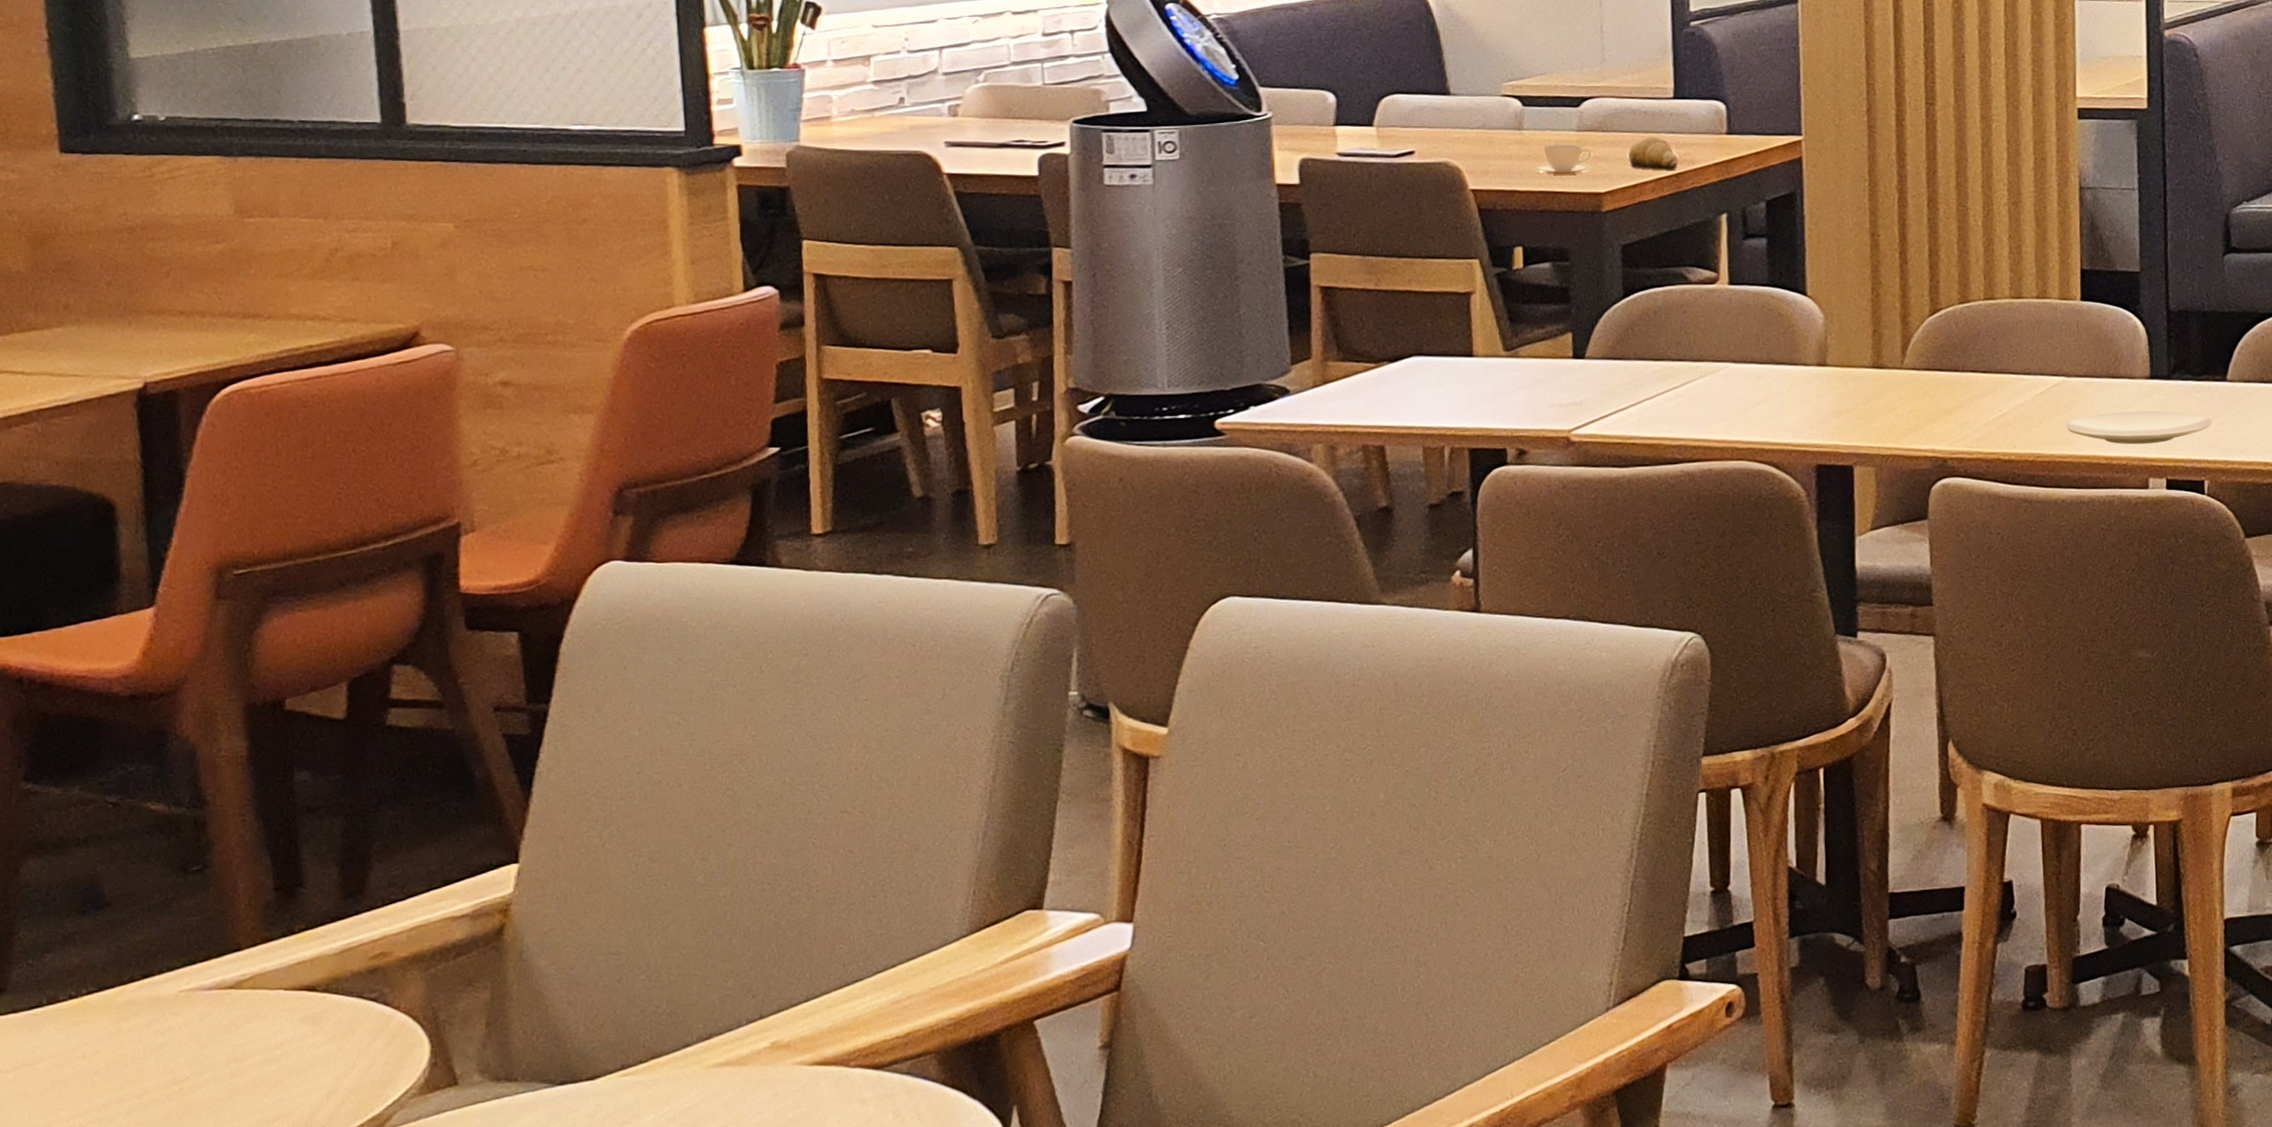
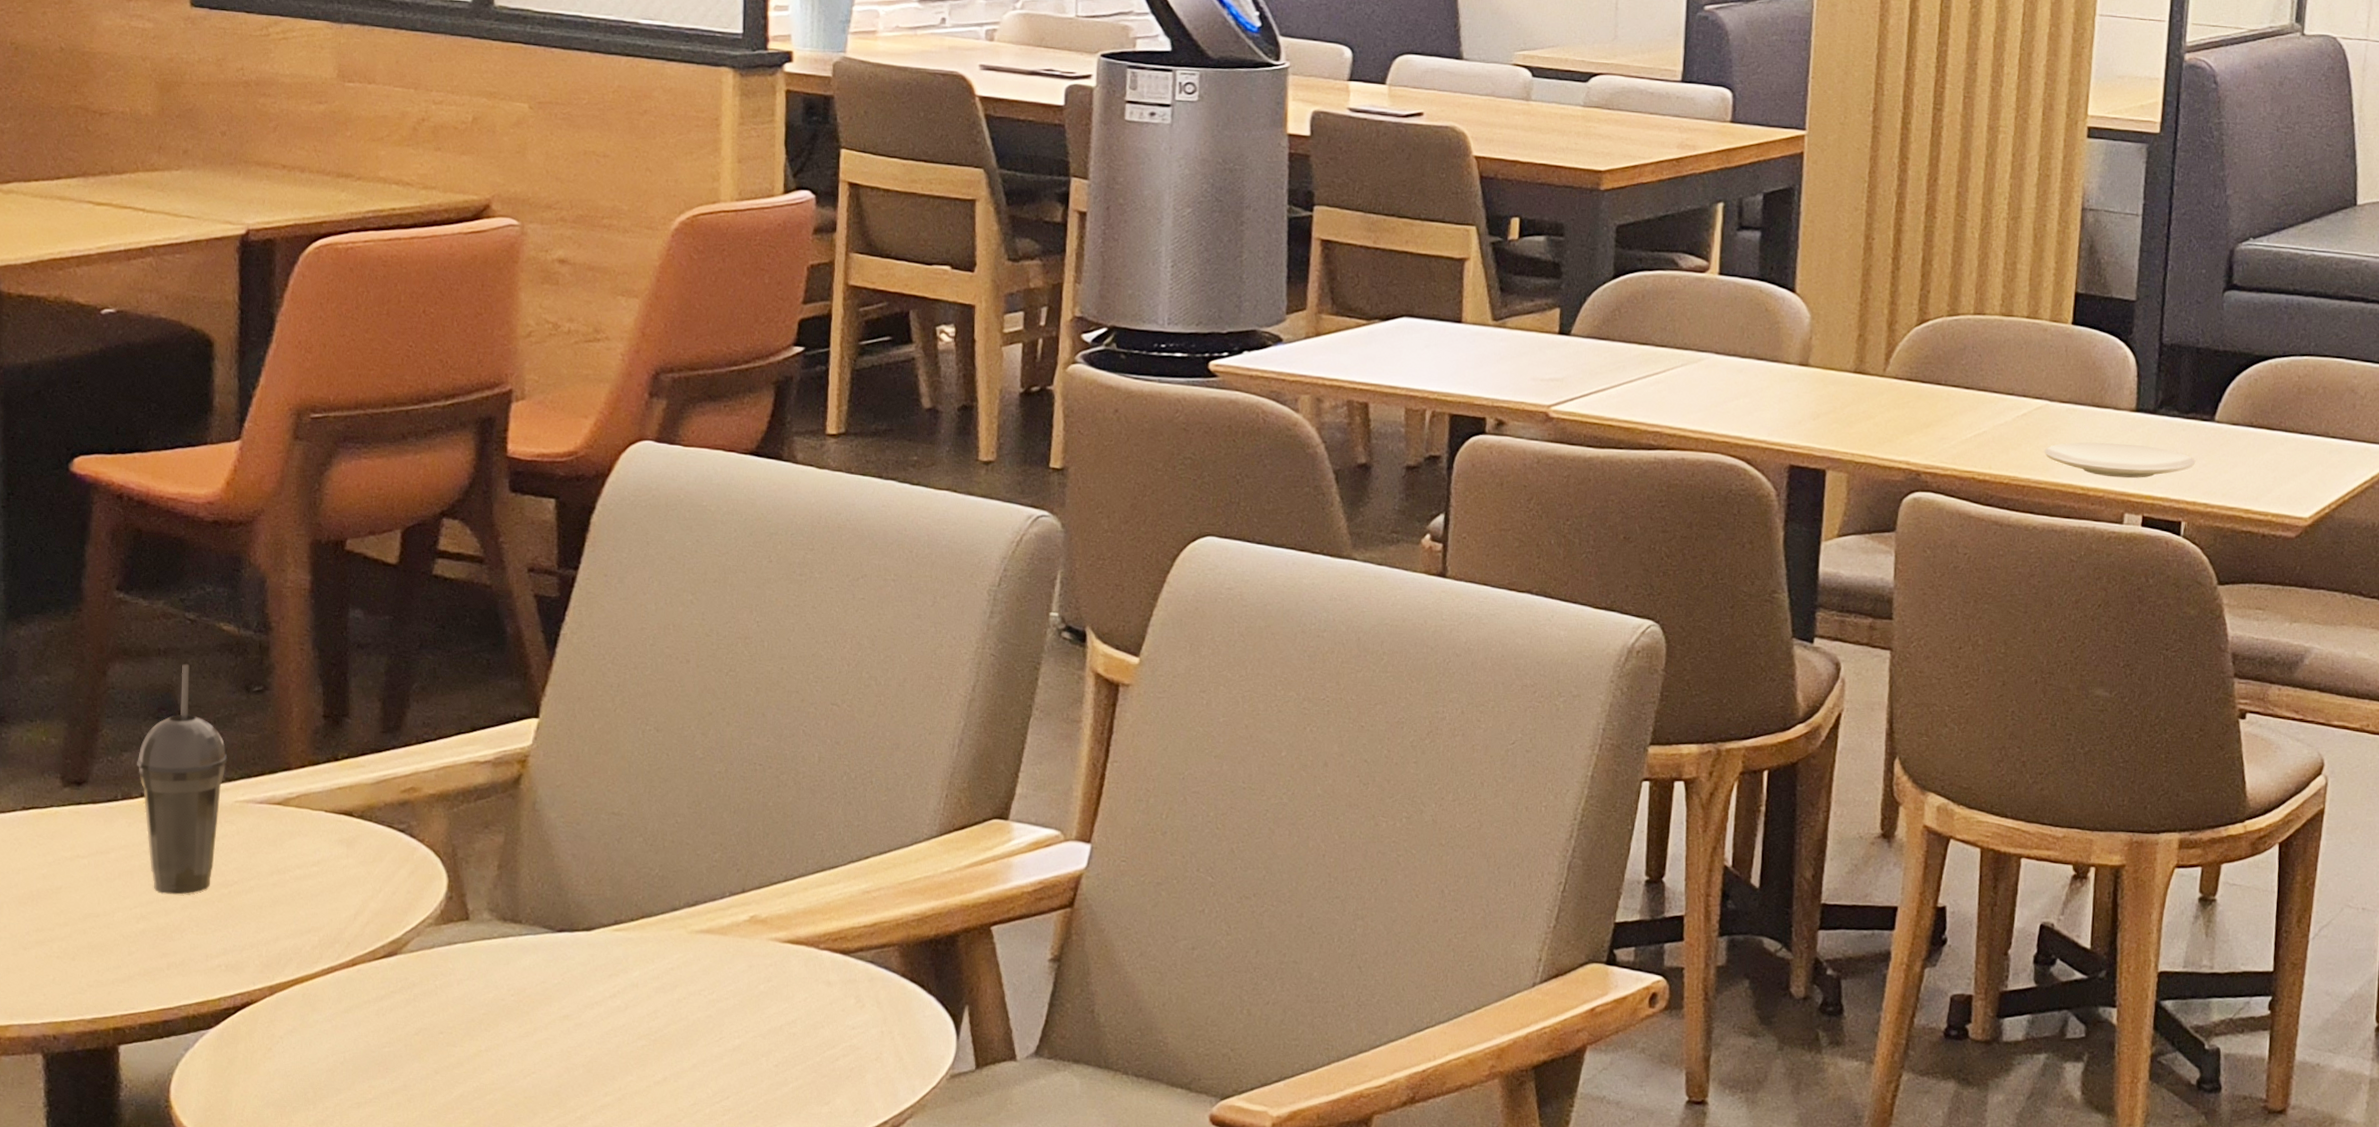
beverage cup: none [62,851,168,1100] -> present [137,664,228,895]
teacup: present [1536,144,1591,175] -> none [1540,118,1595,149]
crescent roll: present [1629,136,1678,171] -> none [1631,118,1680,155]

